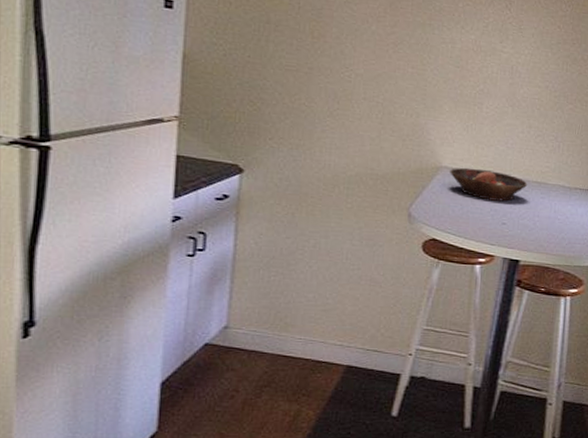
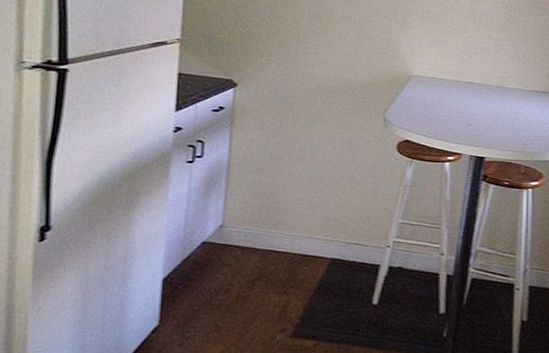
bowl: present [450,167,528,202] -> none [420,75,490,105]

